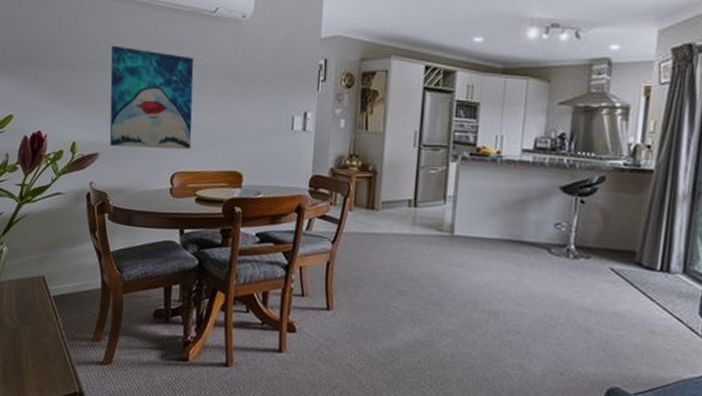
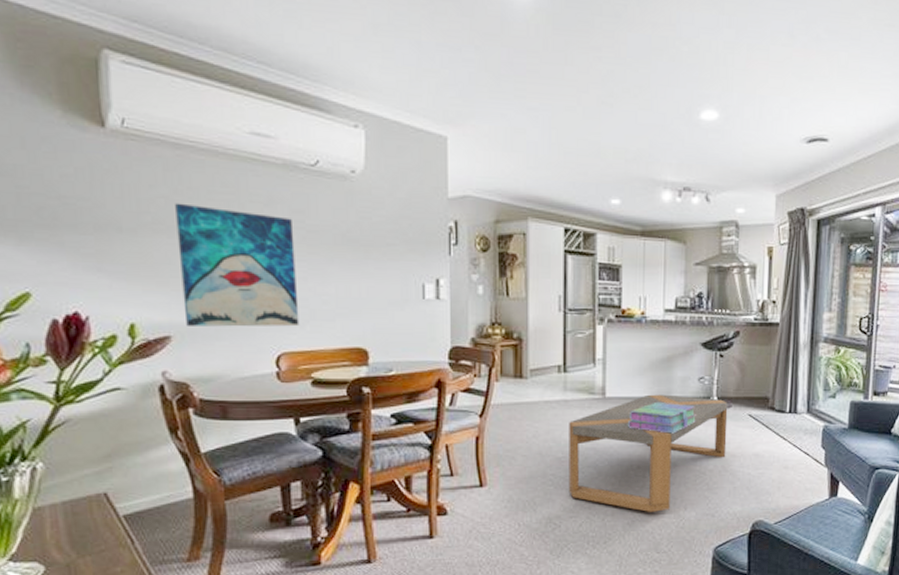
coffee table: none [409,236,587,361] -> present [568,394,728,512]
stack of books: none [474,245,550,280] -> present [627,403,696,434]

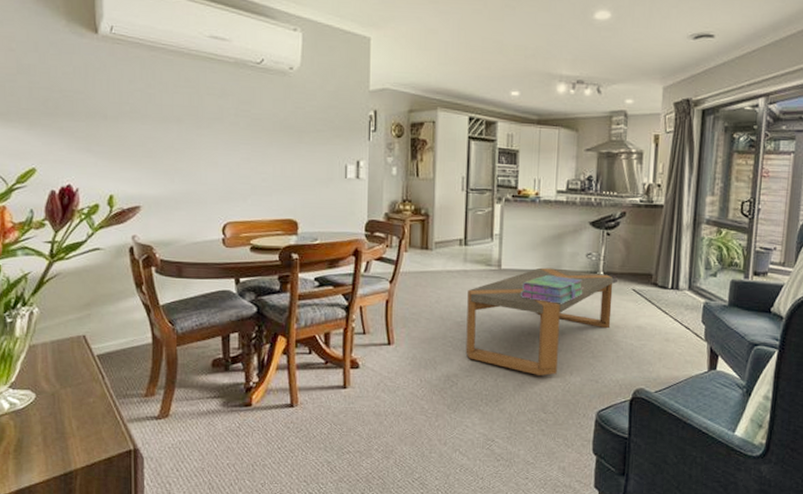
wall art: present [175,203,300,327] -> none [149,95,243,200]

